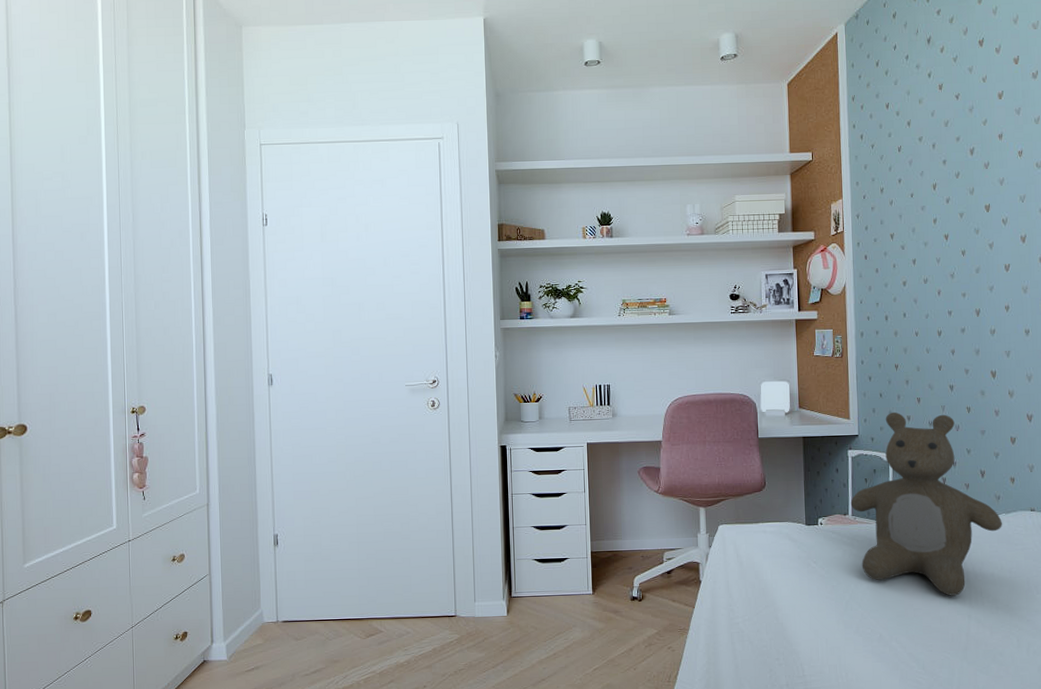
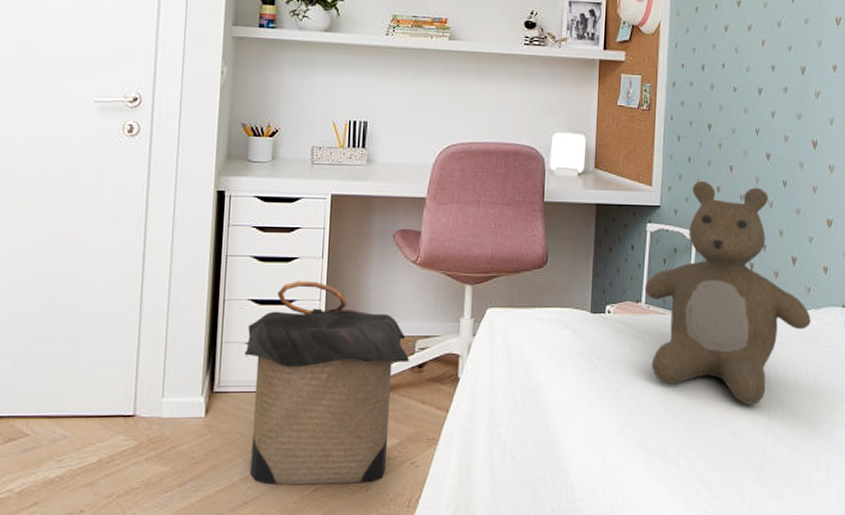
laundry hamper: none [532,510,659,666] -> present [244,281,409,486]

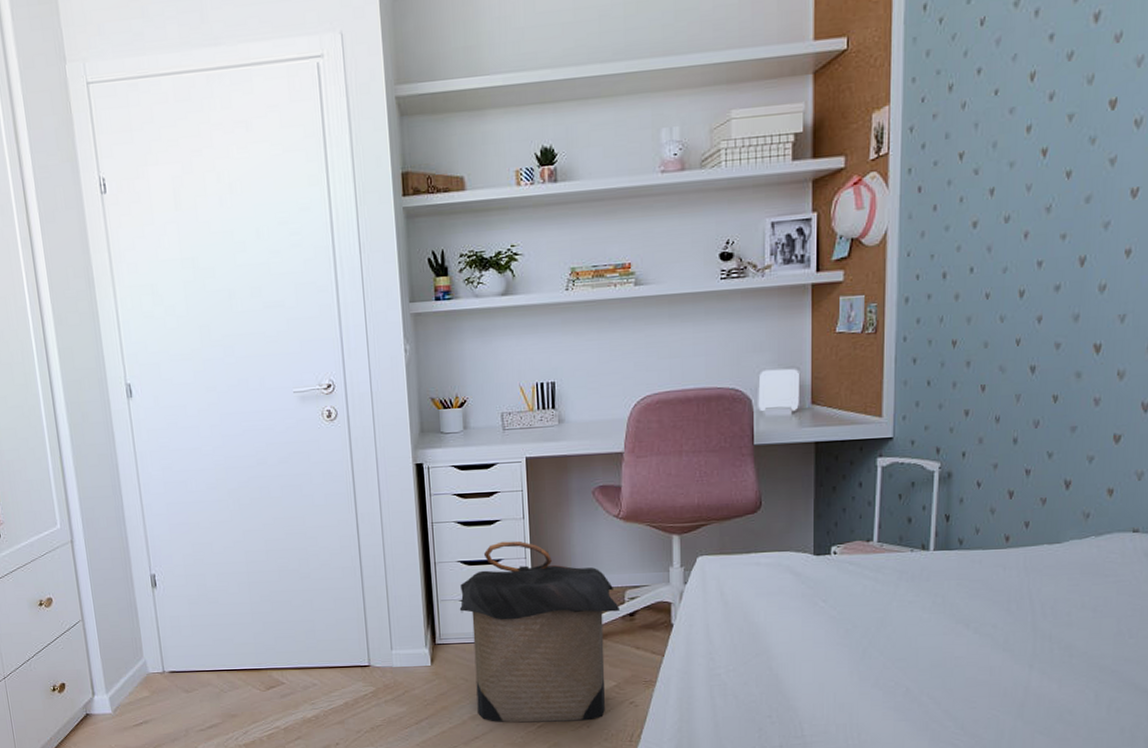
teddy bear: present [645,180,811,405] -> none [876,404,1089,641]

